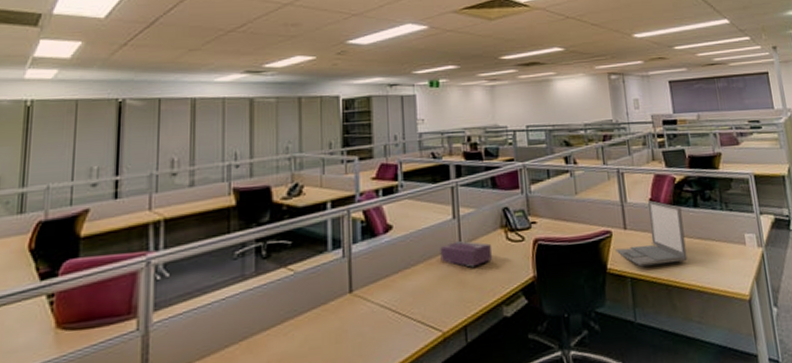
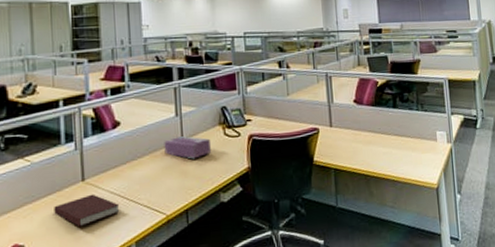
notebook: none [318,307,391,347] -> present [54,194,120,227]
laptop: present [615,200,688,267] -> none [322,101,385,160]

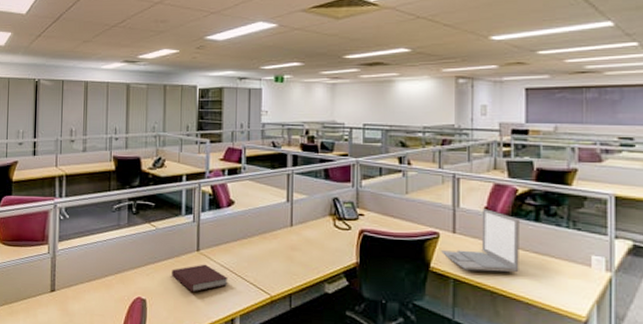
tissue box: present [164,136,212,159] -> none [273,222,320,246]
laptop: none [322,101,385,160] -> present [441,209,519,273]

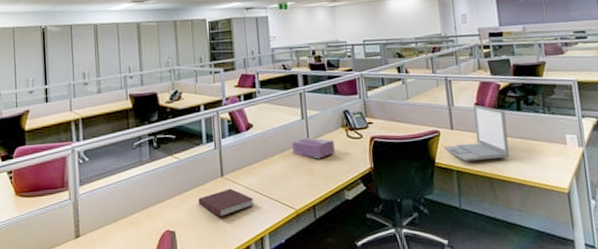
tissue box: none [273,222,320,246] -> present [292,137,336,159]

